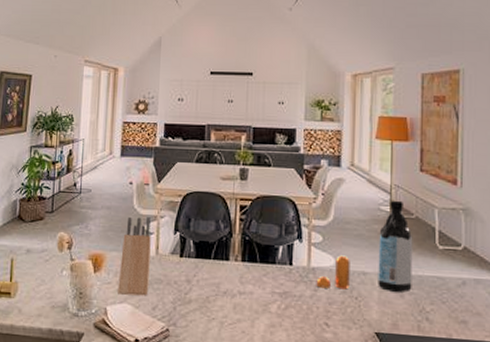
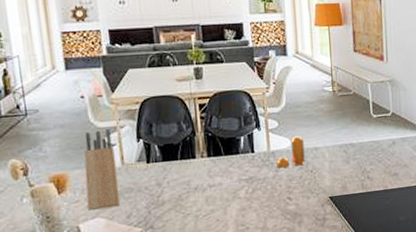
water bottle: present [378,200,413,293] -> none [325,80,355,161]

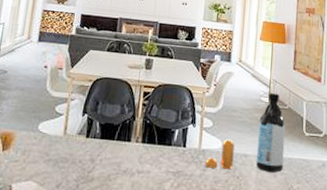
knife block: present [83,129,121,210] -> none [24,98,62,174]
water bottle: none [325,80,355,161] -> present [256,92,286,173]

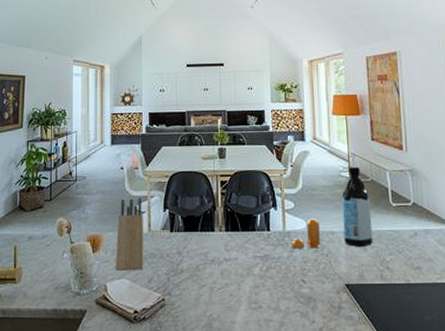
knife block: none [24,98,62,174] -> present [116,198,144,271]

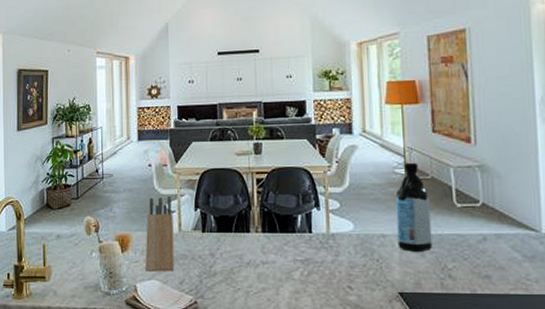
pepper shaker: present [291,218,320,249] -> none [336,220,370,253]

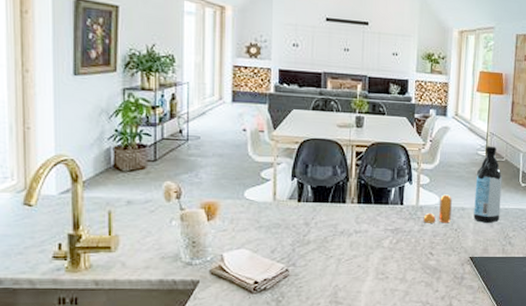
knife block: present [145,197,175,272] -> none [234,164,268,241]
pepper shaker: none [336,220,370,253] -> present [423,194,452,223]

